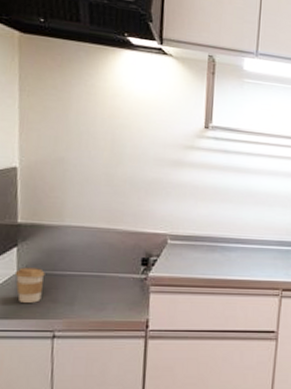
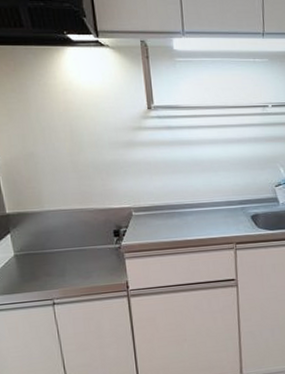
coffee cup: present [16,267,45,303] -> none [13,249,38,279]

